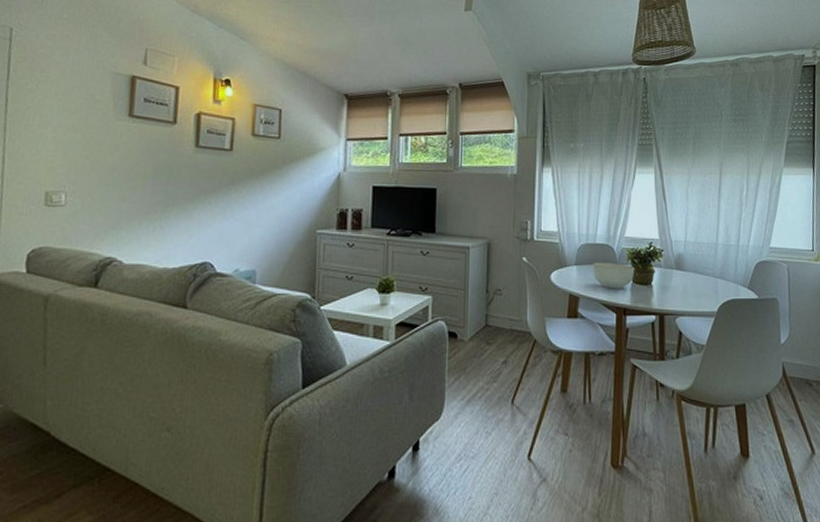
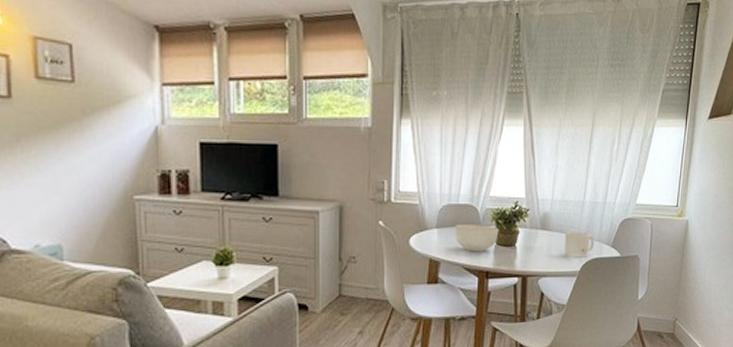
mug: none [699,271,731,298] -> present [564,231,595,258]

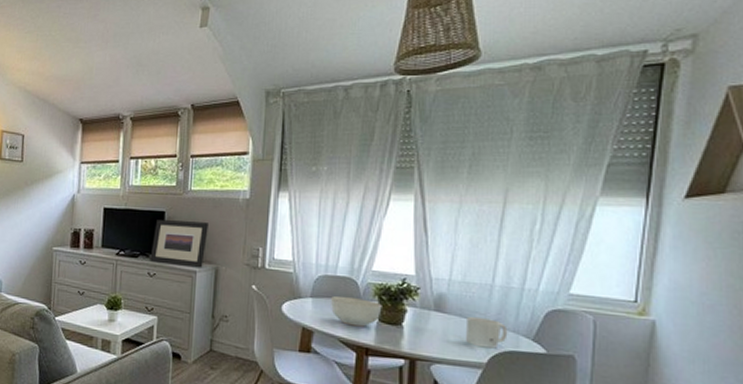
picture frame: none [263,154,330,207] -> present [150,220,210,268]

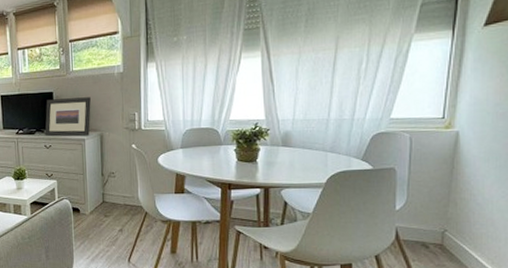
bowl: present [331,295,382,327] -> none [198,143,240,167]
mug: present [465,316,508,349] -> none [307,146,342,171]

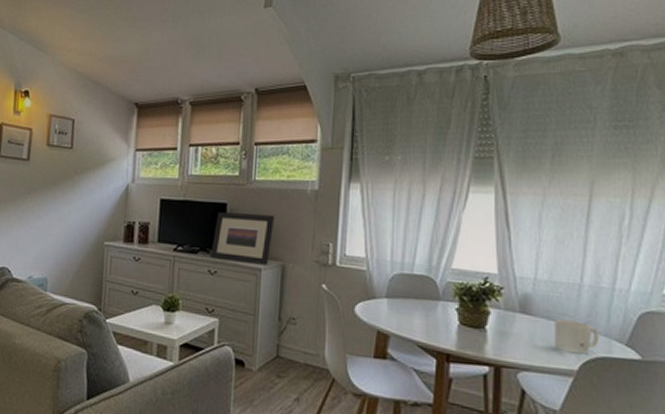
mug: none [307,146,342,171] -> present [553,318,600,355]

